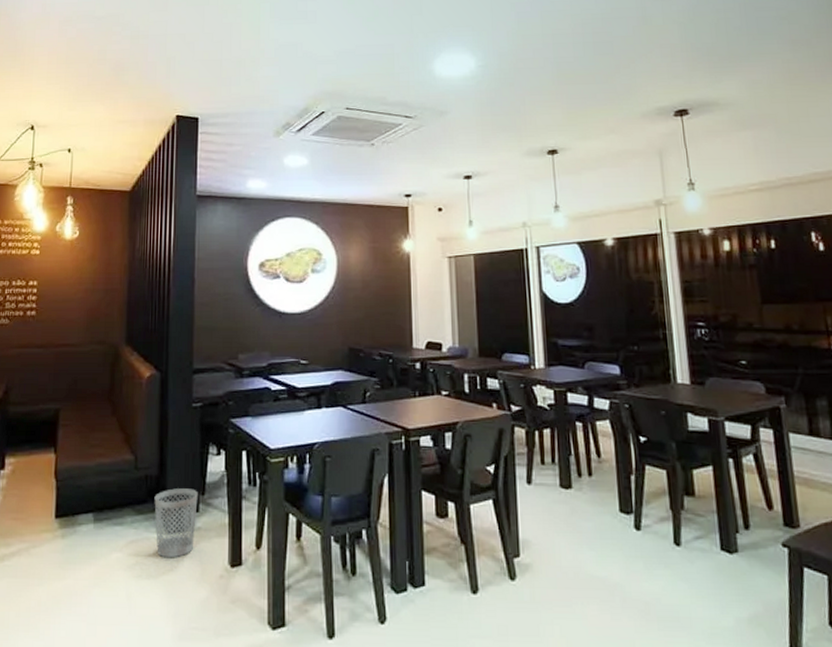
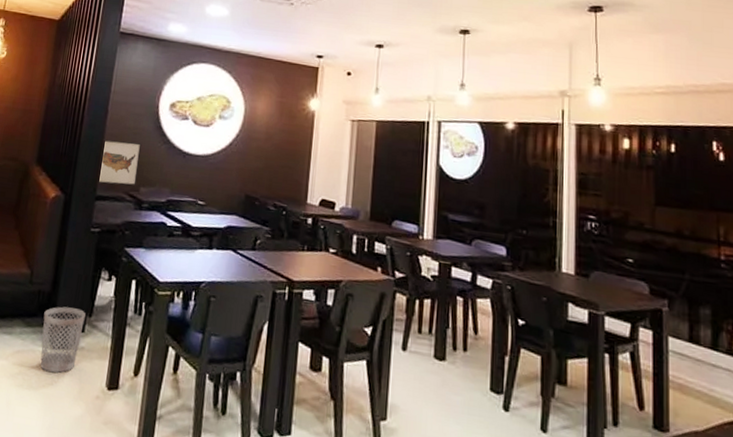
wall art: none [193,309,234,356] -> present [99,139,142,186]

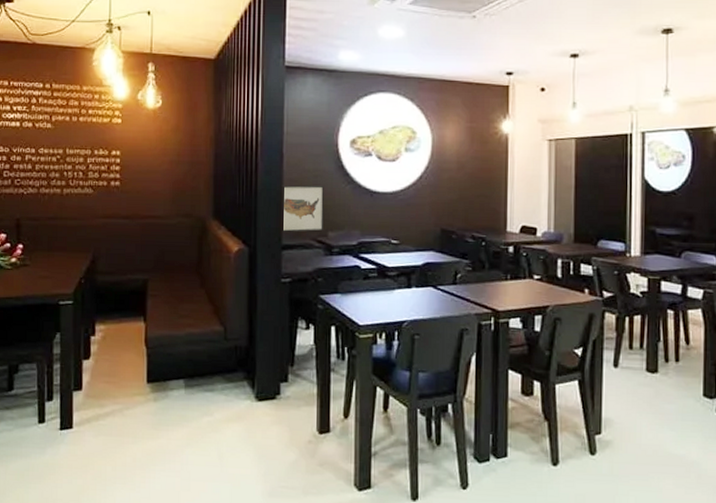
wastebasket: present [40,306,86,373] -> none [244,359,287,424]

